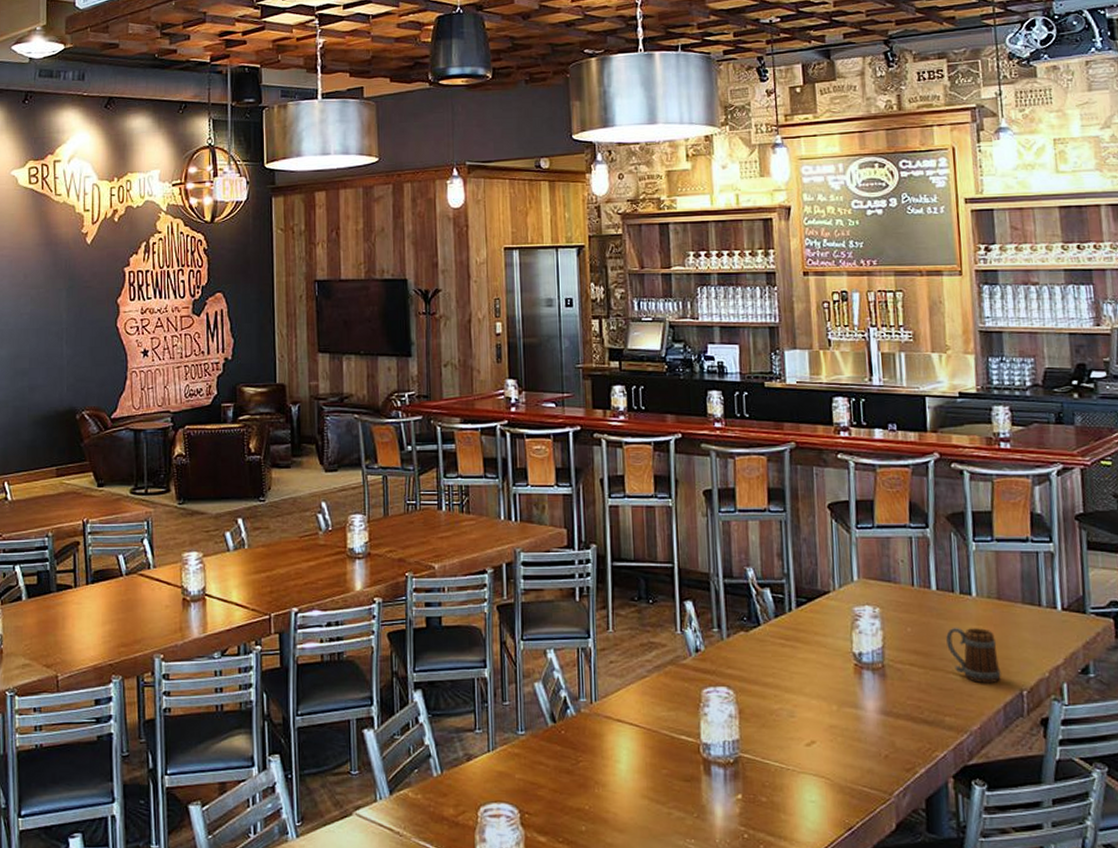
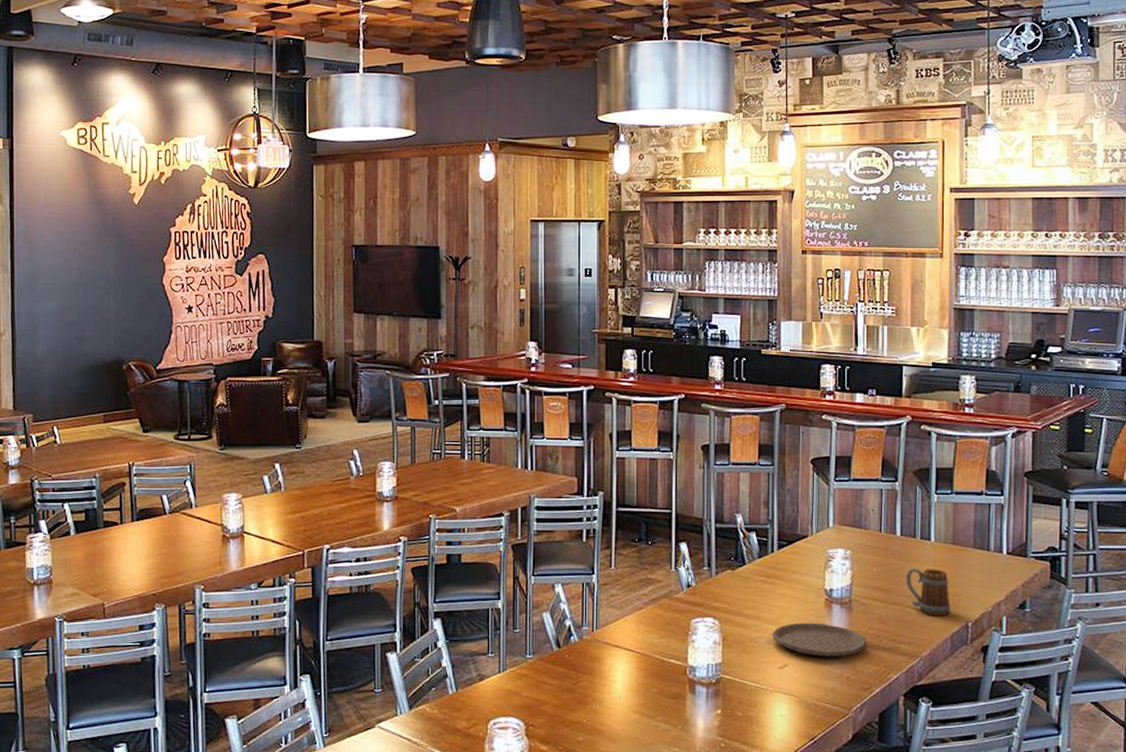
plate: none [795,691,906,732] -> present [772,622,867,657]

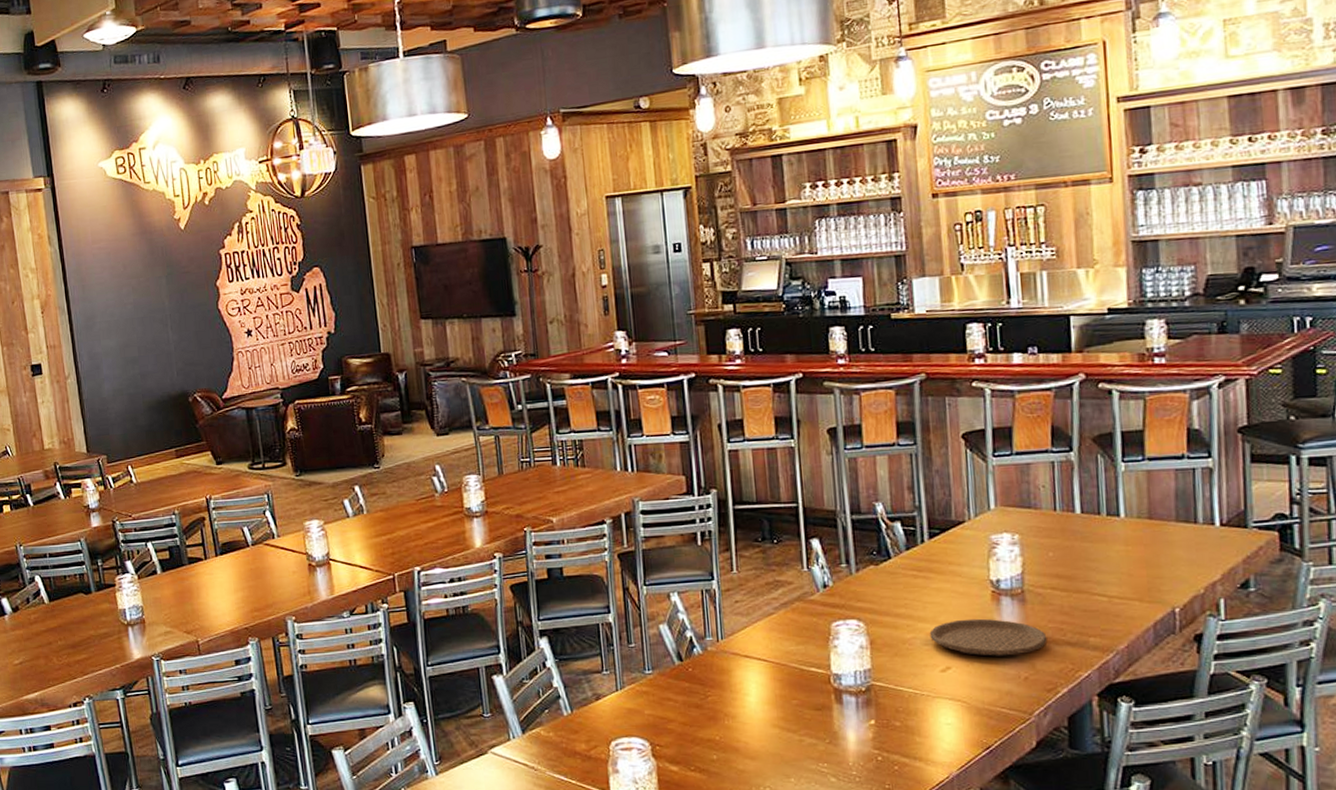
beer mug: present [906,567,951,617] -> none [1091,549,1151,604]

